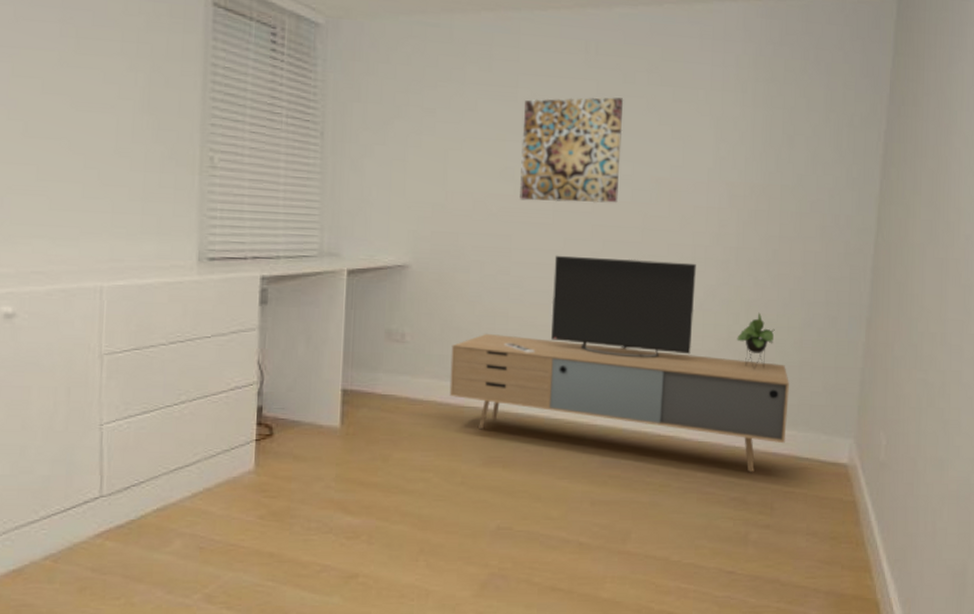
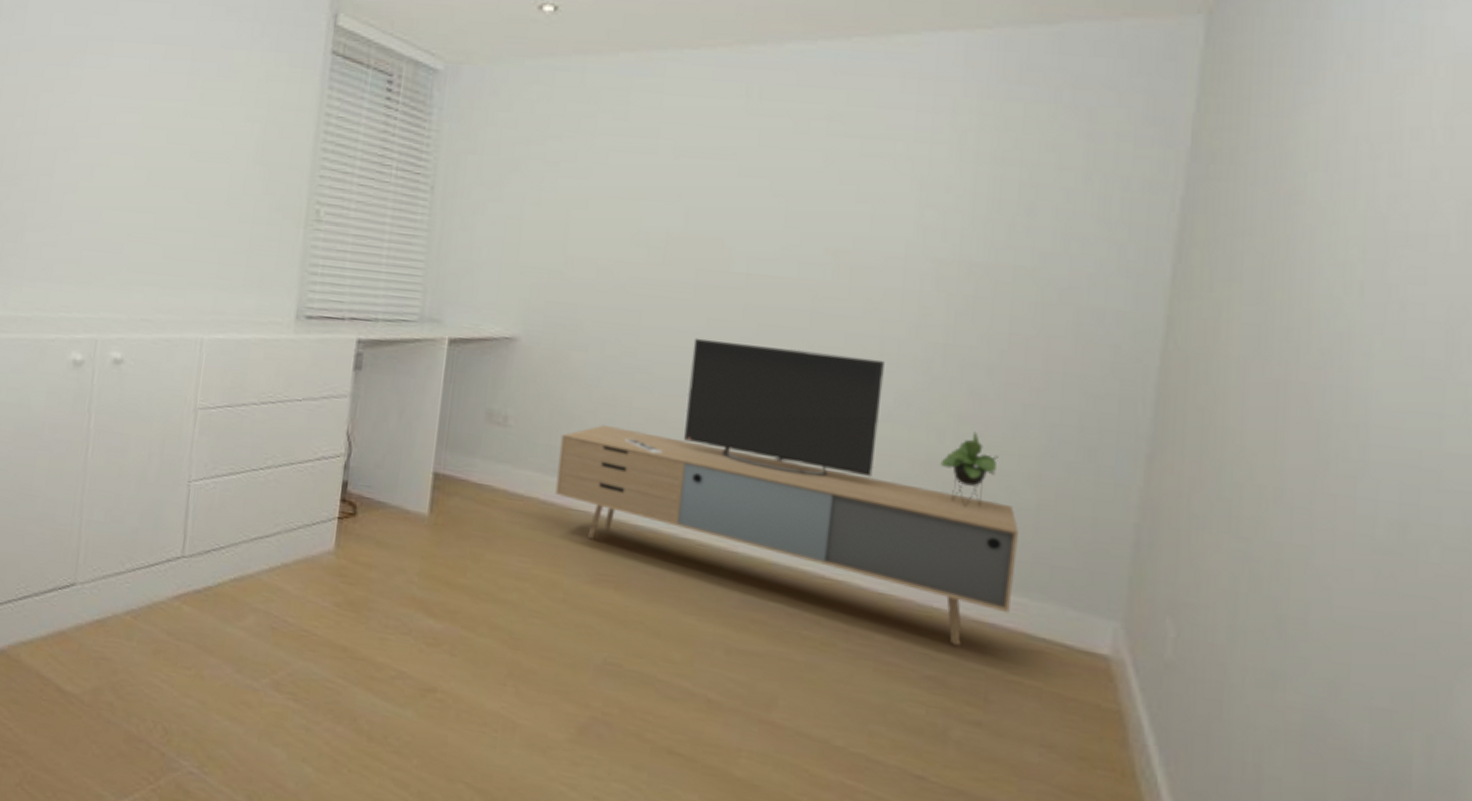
wall art: present [520,97,624,203] -> none [654,150,794,279]

